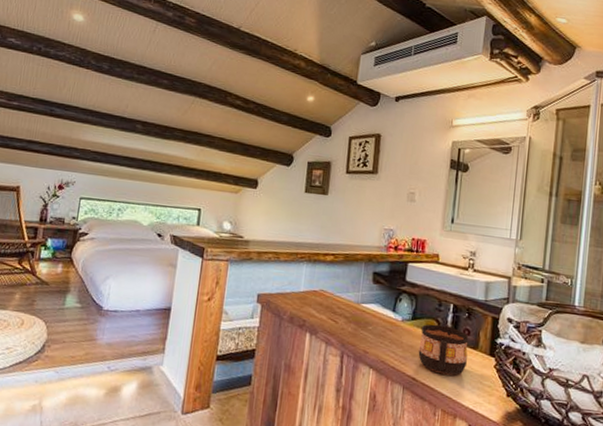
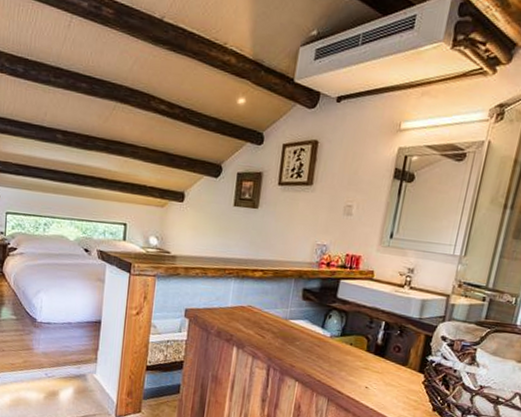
cup: present [418,324,469,376] -> none [345,340,399,390]

